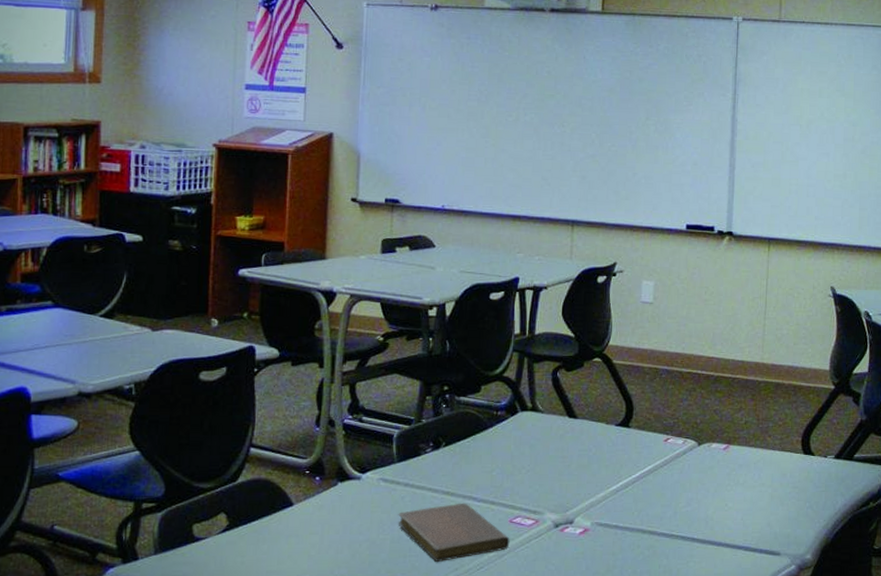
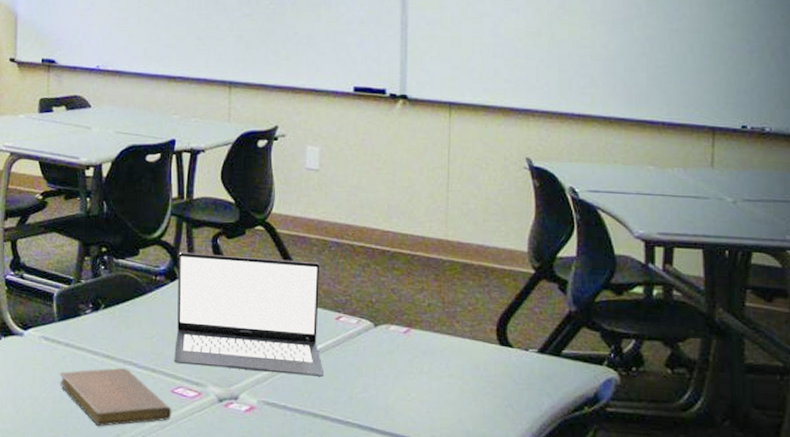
laptop: none [513,386,653,496] -> present [174,252,325,377]

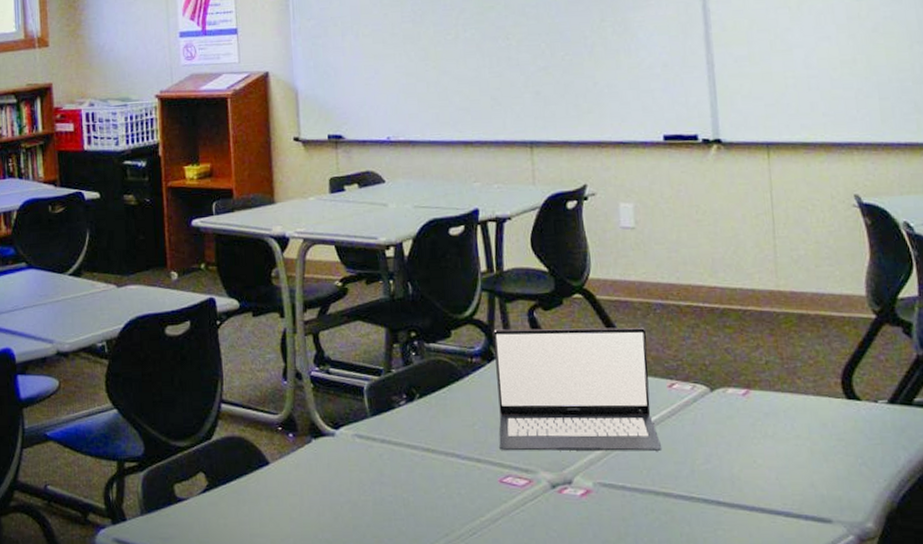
notebook: present [59,367,172,426] -> none [378,460,503,526]

